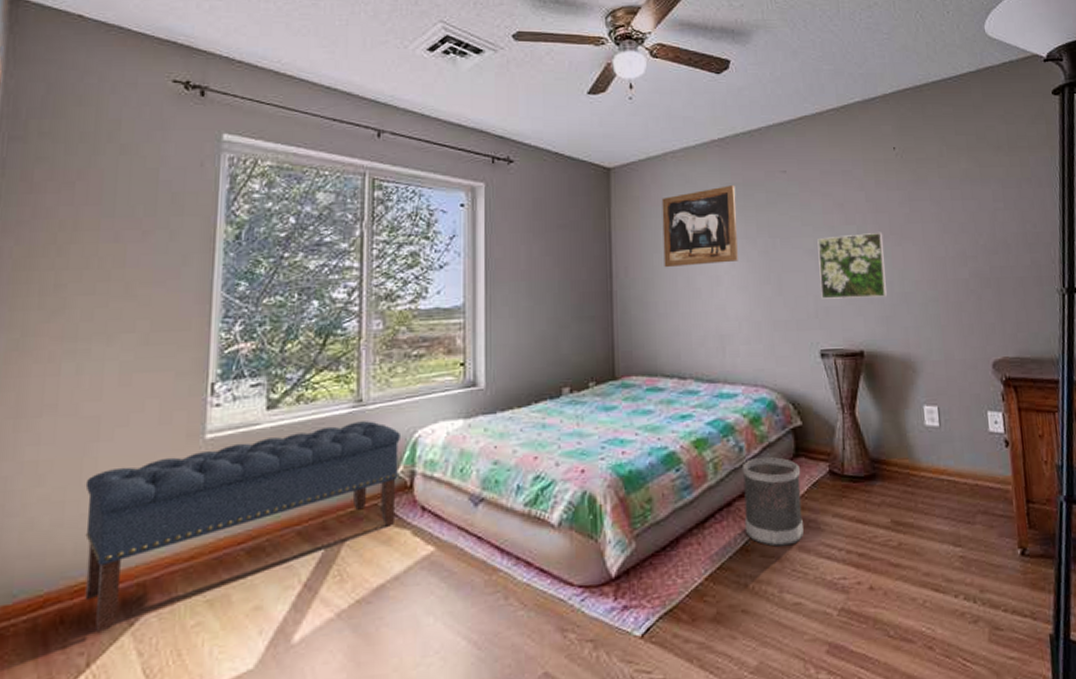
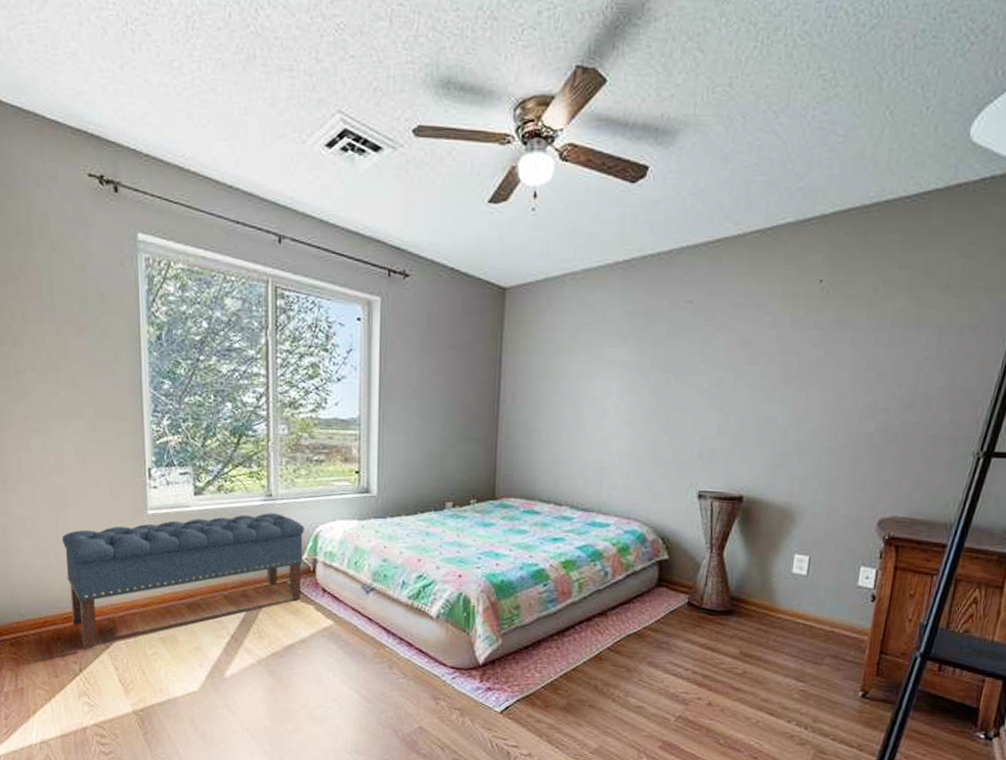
wall art: present [661,185,738,268] -> none [551,314,635,397]
wastebasket: present [742,456,804,547] -> none [600,582,661,660]
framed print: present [817,231,887,299] -> none [708,375,788,444]

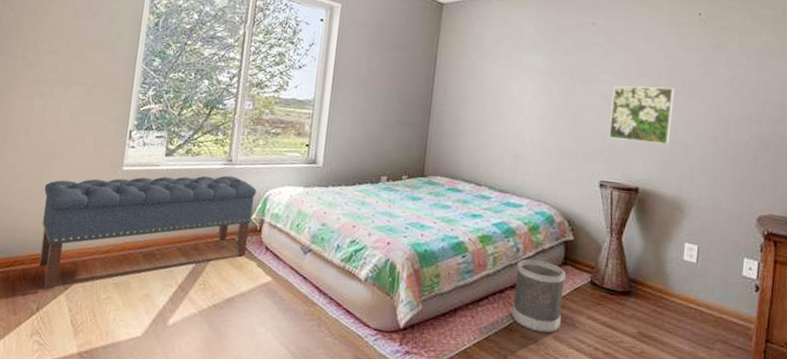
wastebasket: none [600,582,661,660] -> present [511,259,567,334]
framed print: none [708,375,788,444] -> present [608,85,675,145]

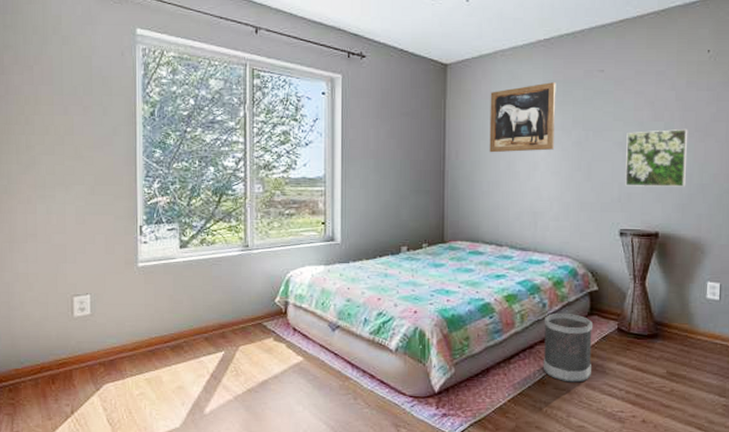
bench: present [39,175,257,290] -> none [60,262,277,392]
wall art: none [476,30,548,96] -> present [489,82,556,153]

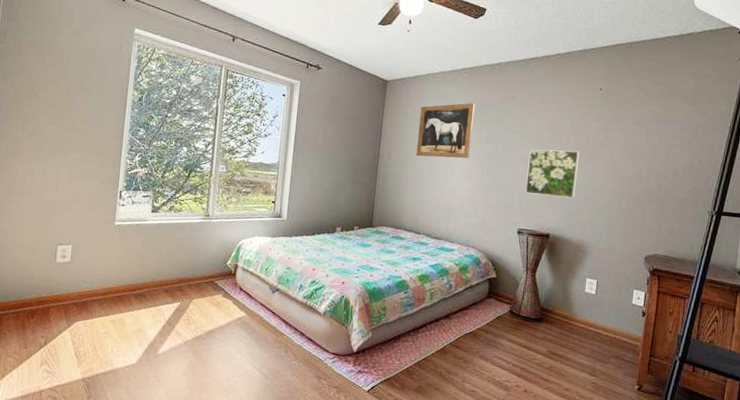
wastebasket: present [543,312,594,383] -> none [445,294,490,354]

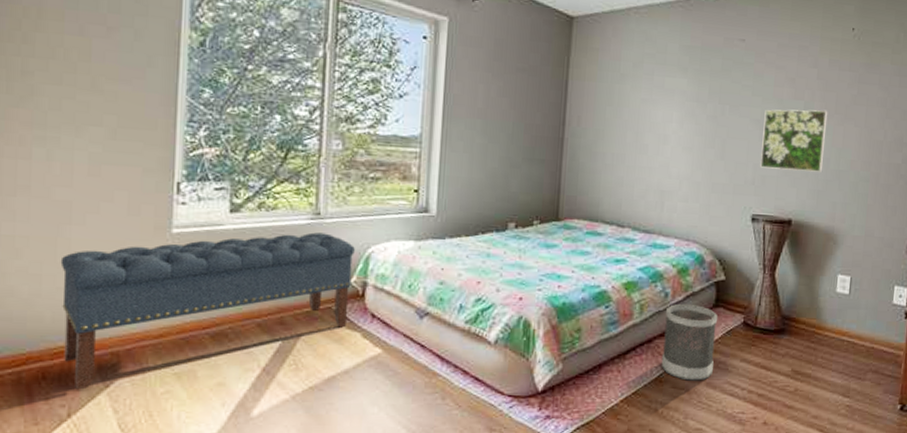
bench: none [45,228,231,327] -> present [60,232,355,390]
wall art: present [416,103,476,158] -> none [615,47,694,123]
wastebasket: none [445,294,490,354] -> present [661,303,719,381]

